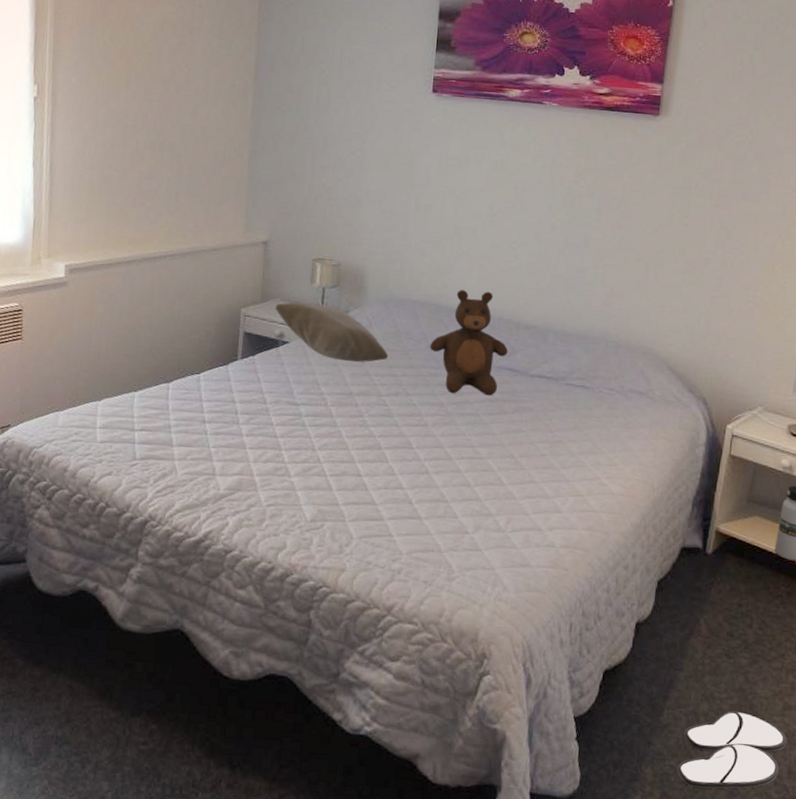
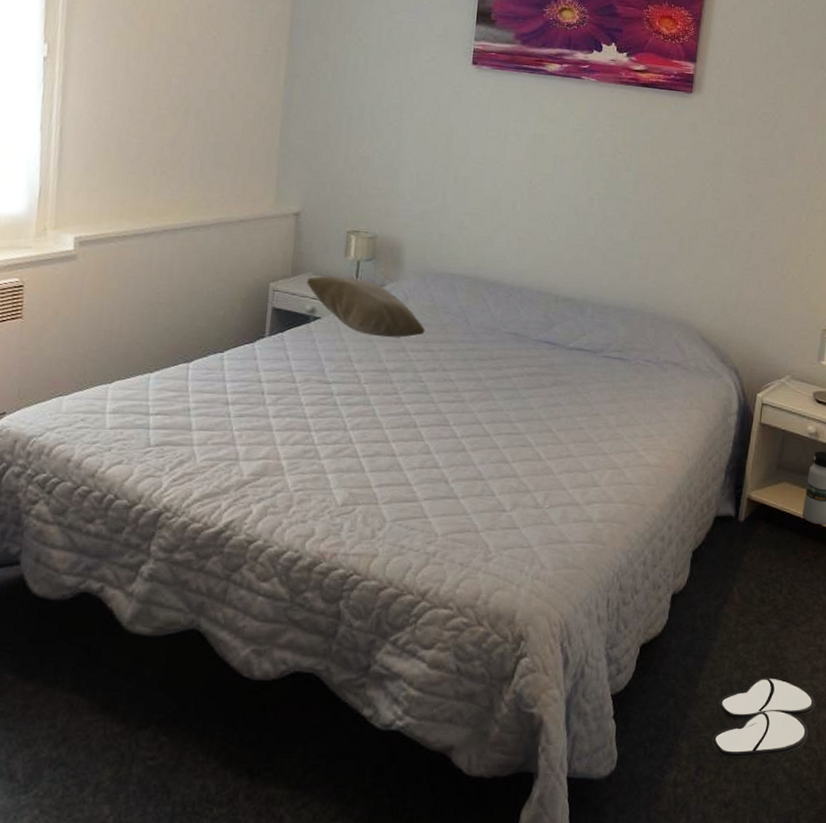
teddy bear: present [430,290,509,396] -> none [468,263,547,370]

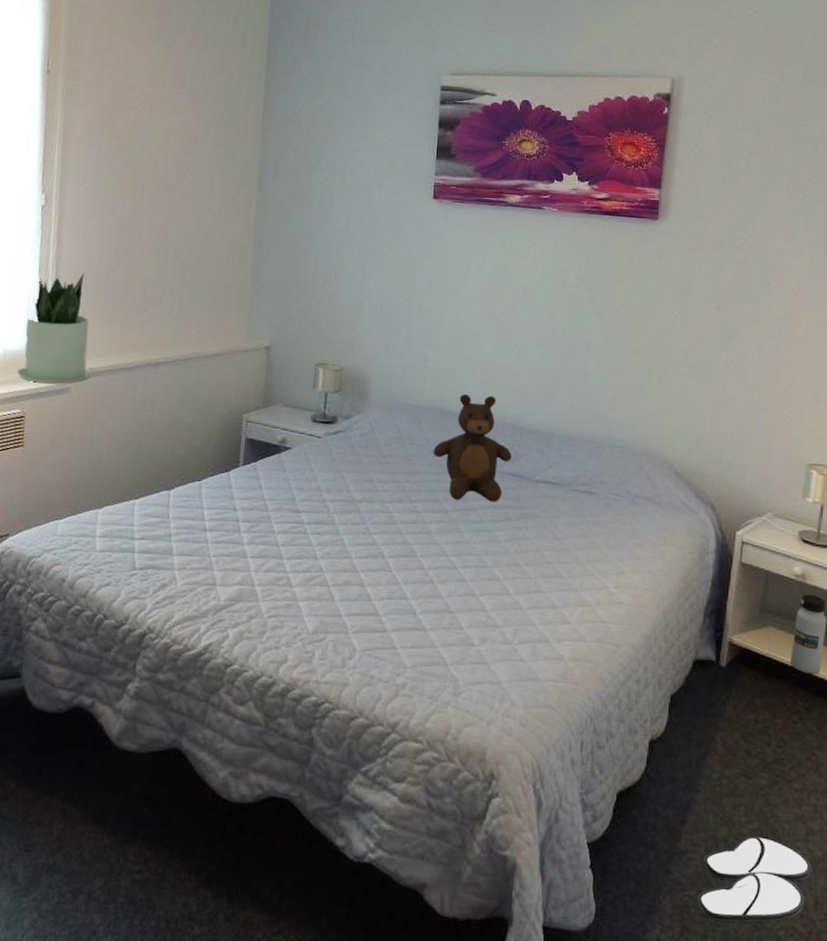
planter: none [14,131,103,252] -> present [16,272,93,385]
cushion: present [306,275,426,338] -> none [277,407,392,469]
teddy bear: none [468,263,547,370] -> present [433,394,513,502]

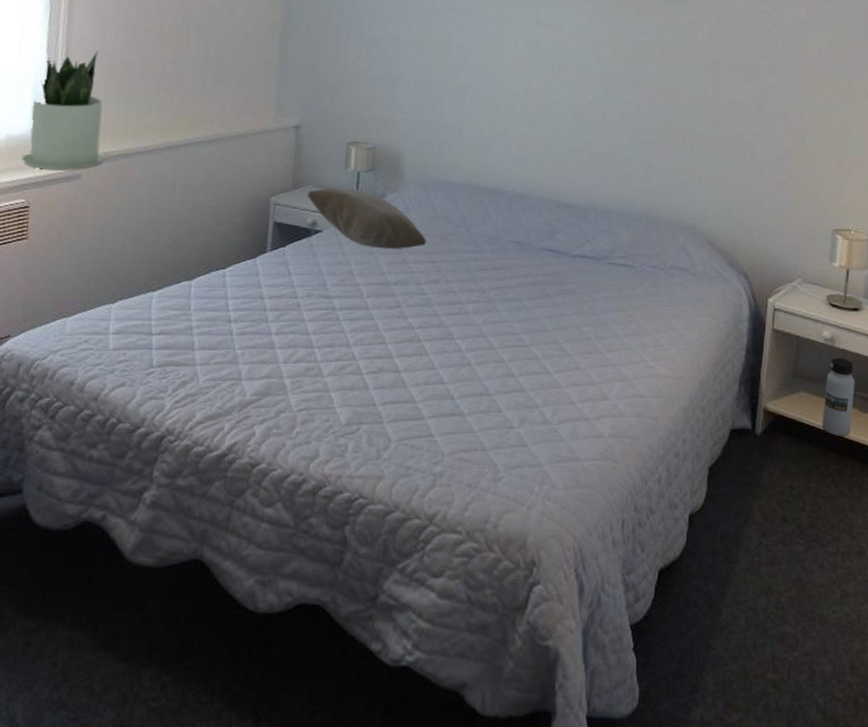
cushion: none [277,407,392,469] -> present [307,188,427,250]
teddy bear: present [433,394,513,502] -> none [469,170,550,279]
slippers: present [697,835,812,922] -> none [739,604,848,694]

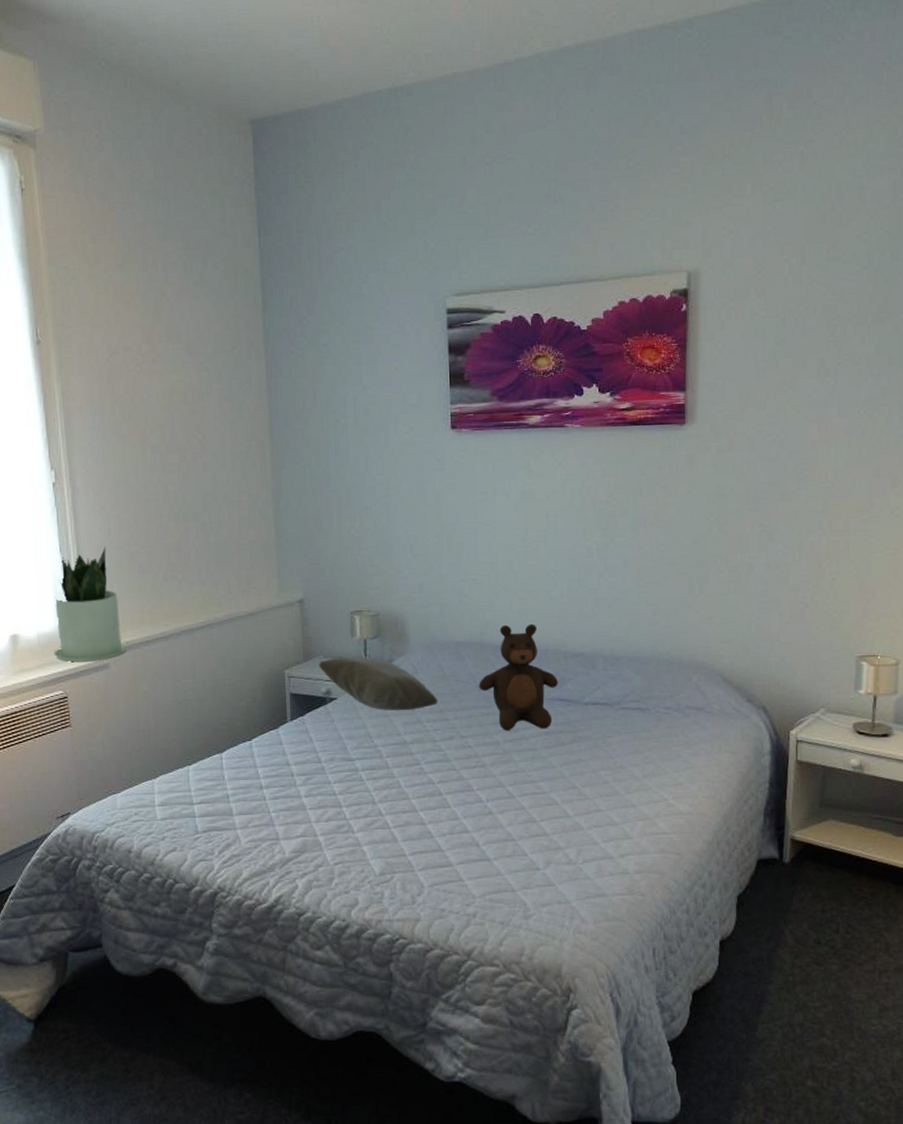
teddy bear: none [469,170,550,279] -> present [479,623,559,730]
water bottle: present [822,357,855,436] -> none [853,784,887,861]

